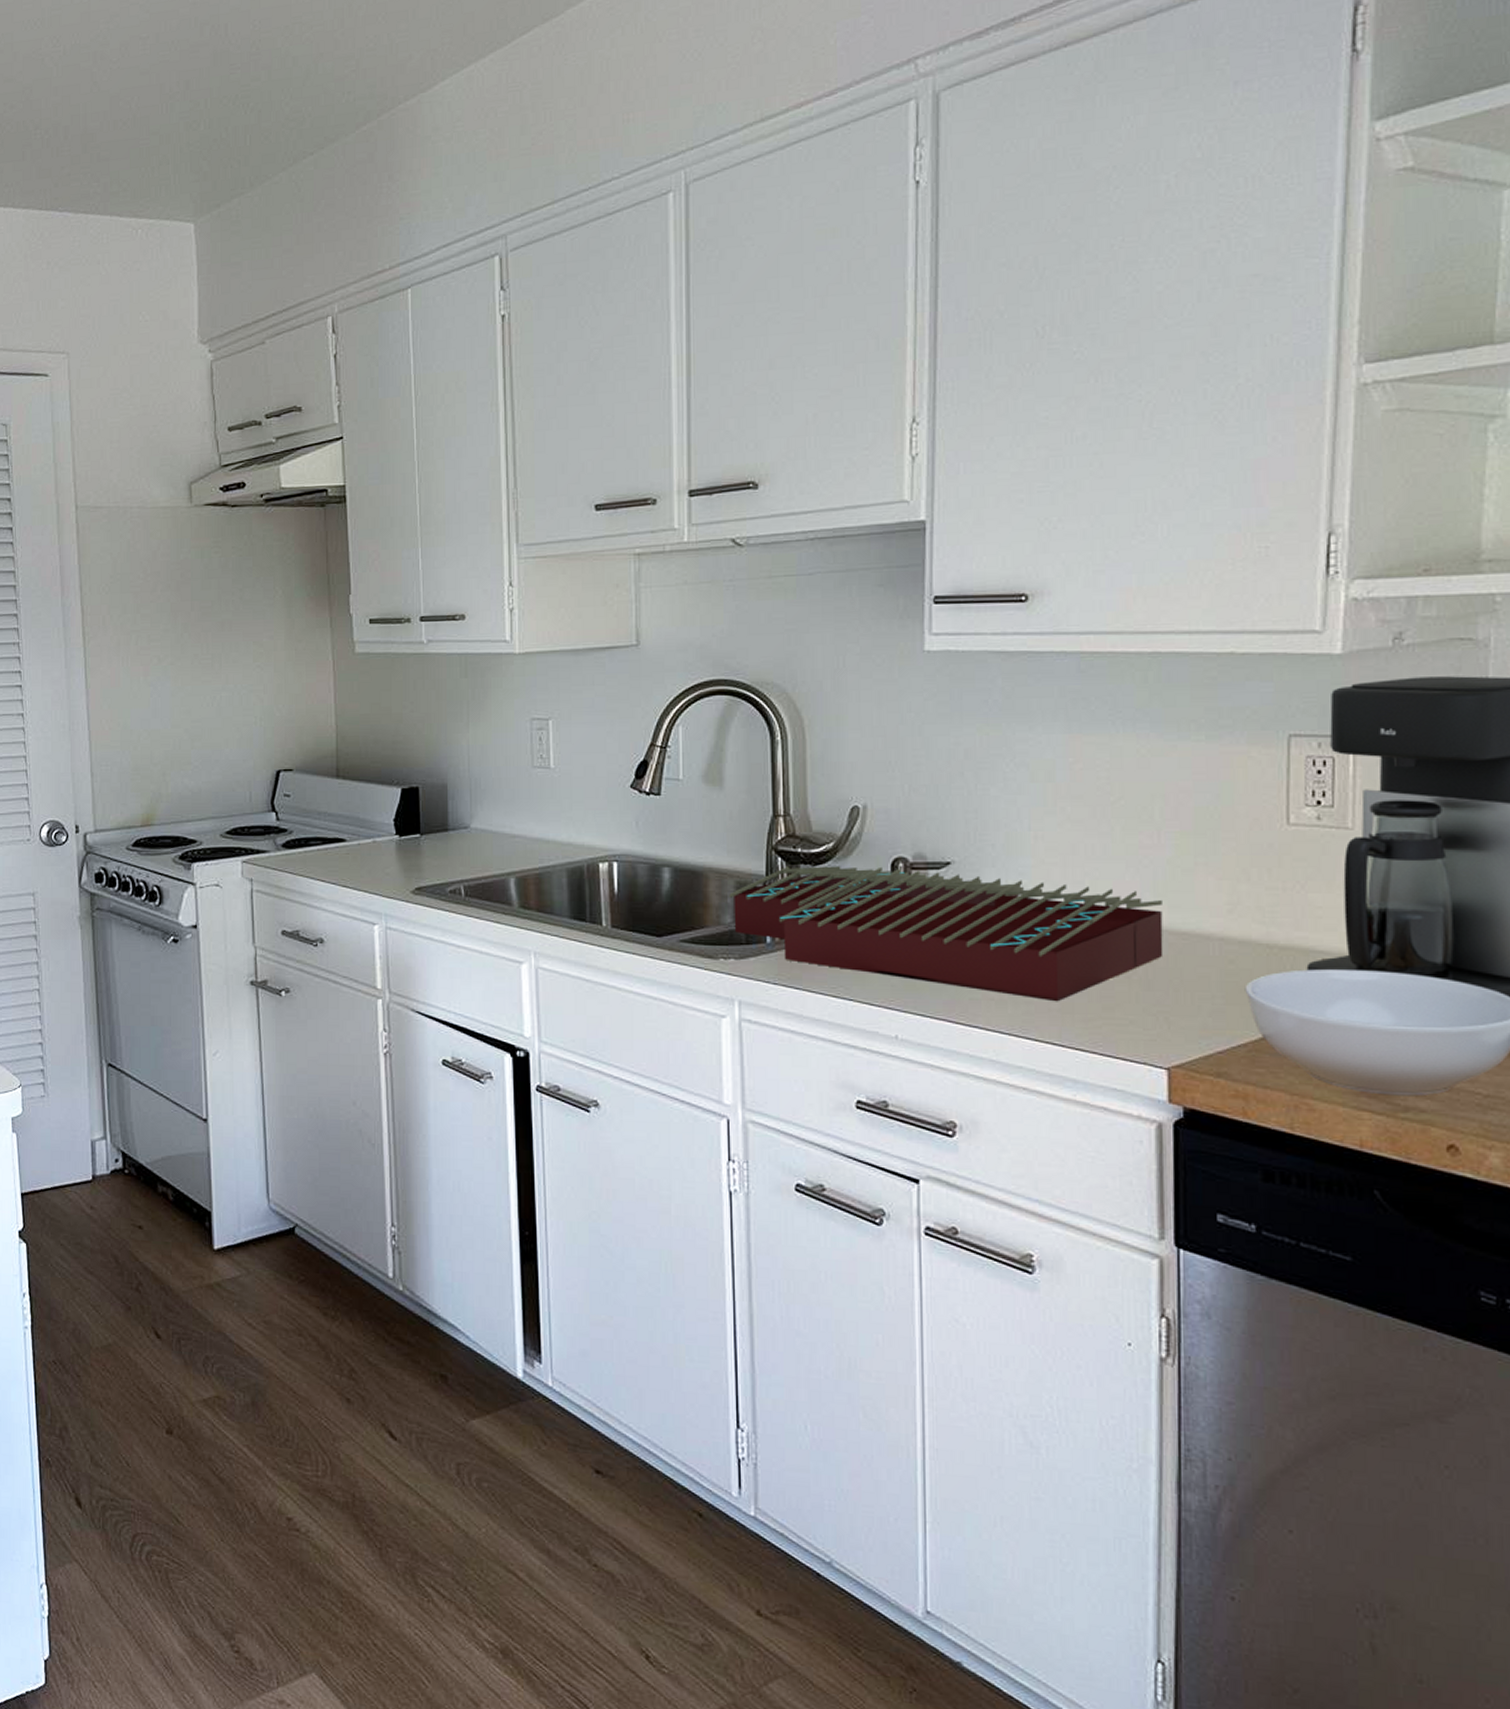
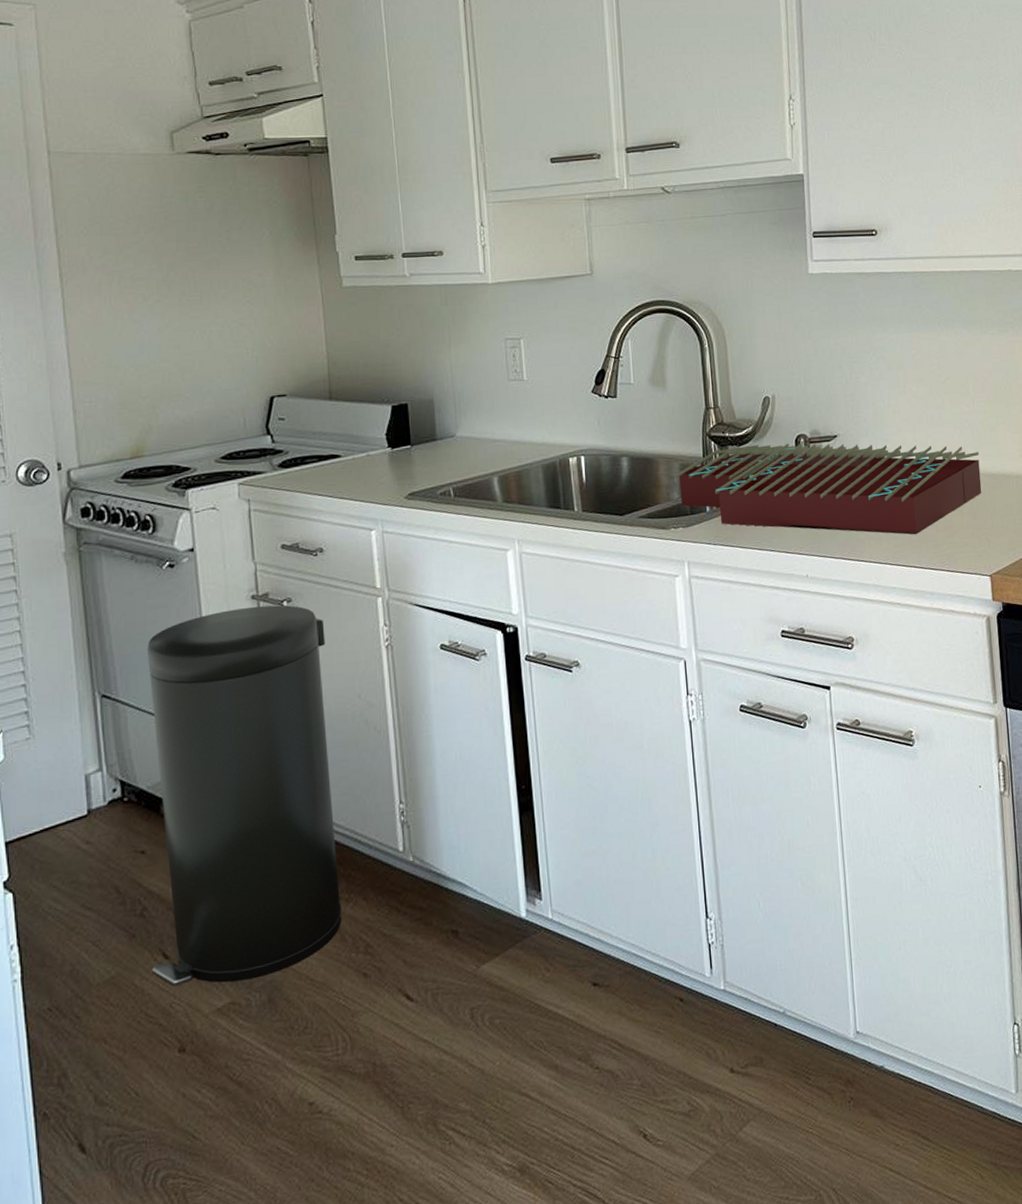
pedal bin: none [145,992,328,1377] -> present [147,605,342,987]

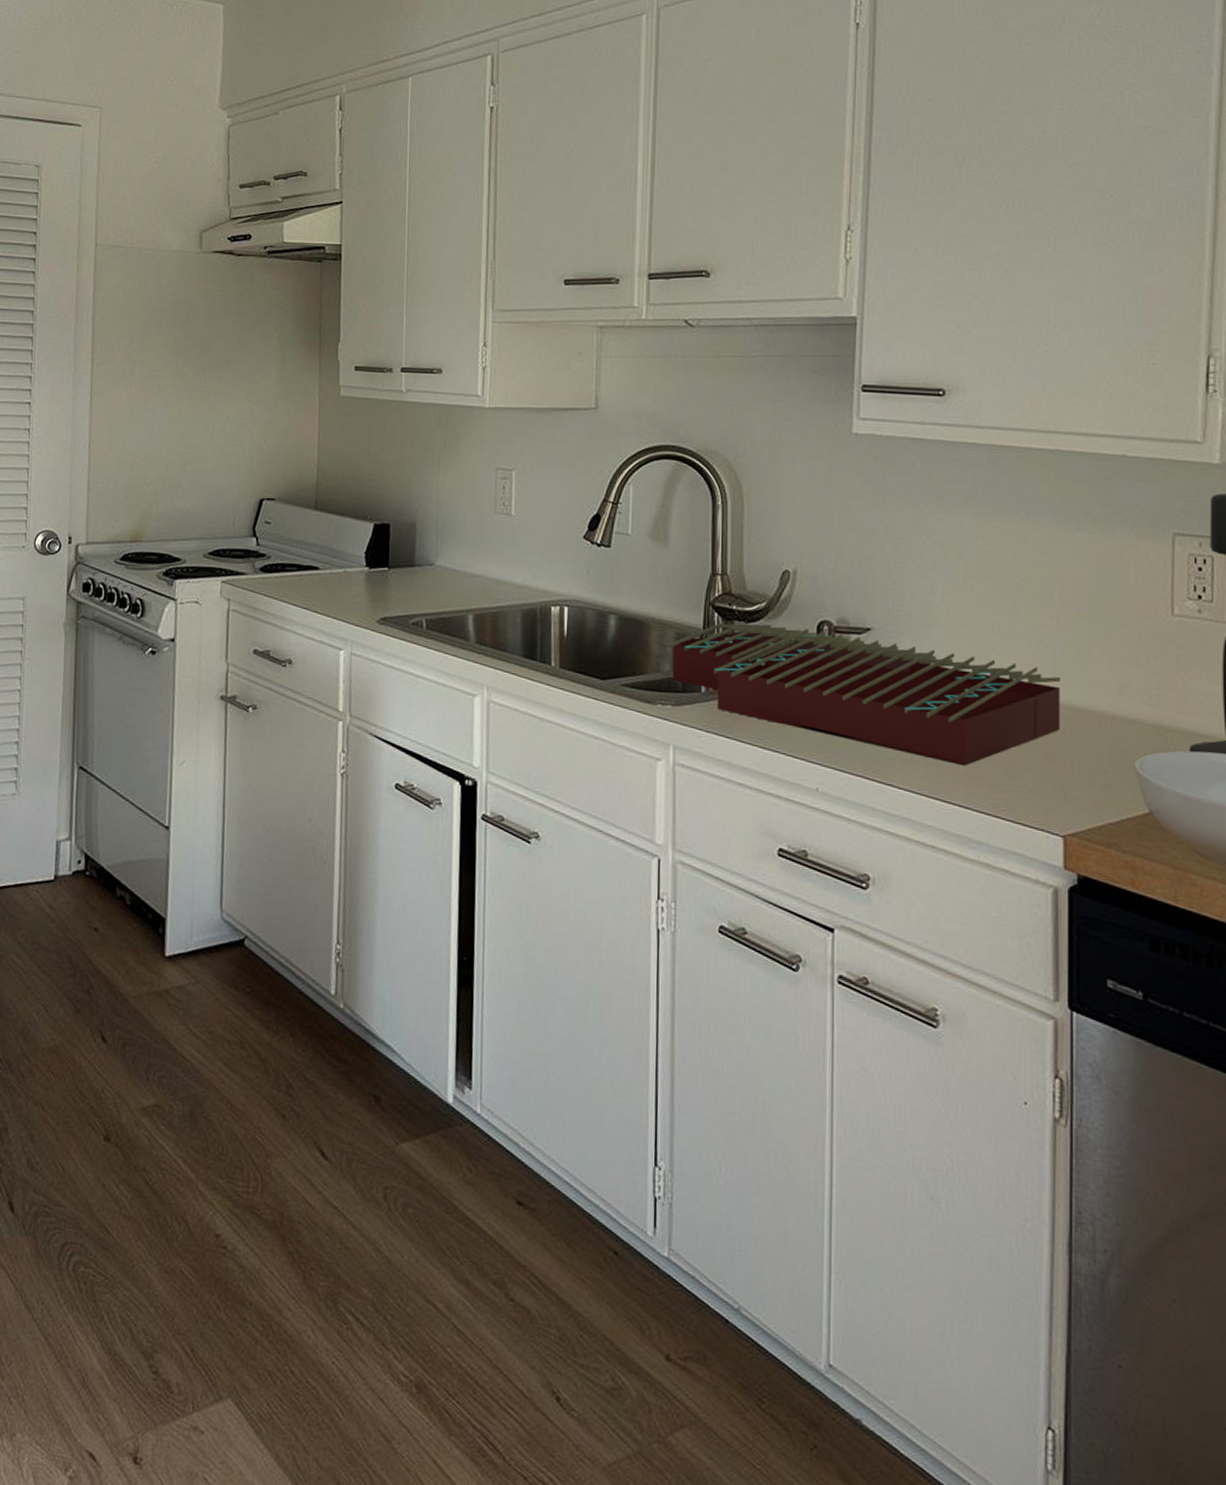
pedal bin: present [147,605,342,987] -> none [90,706,285,1087]

